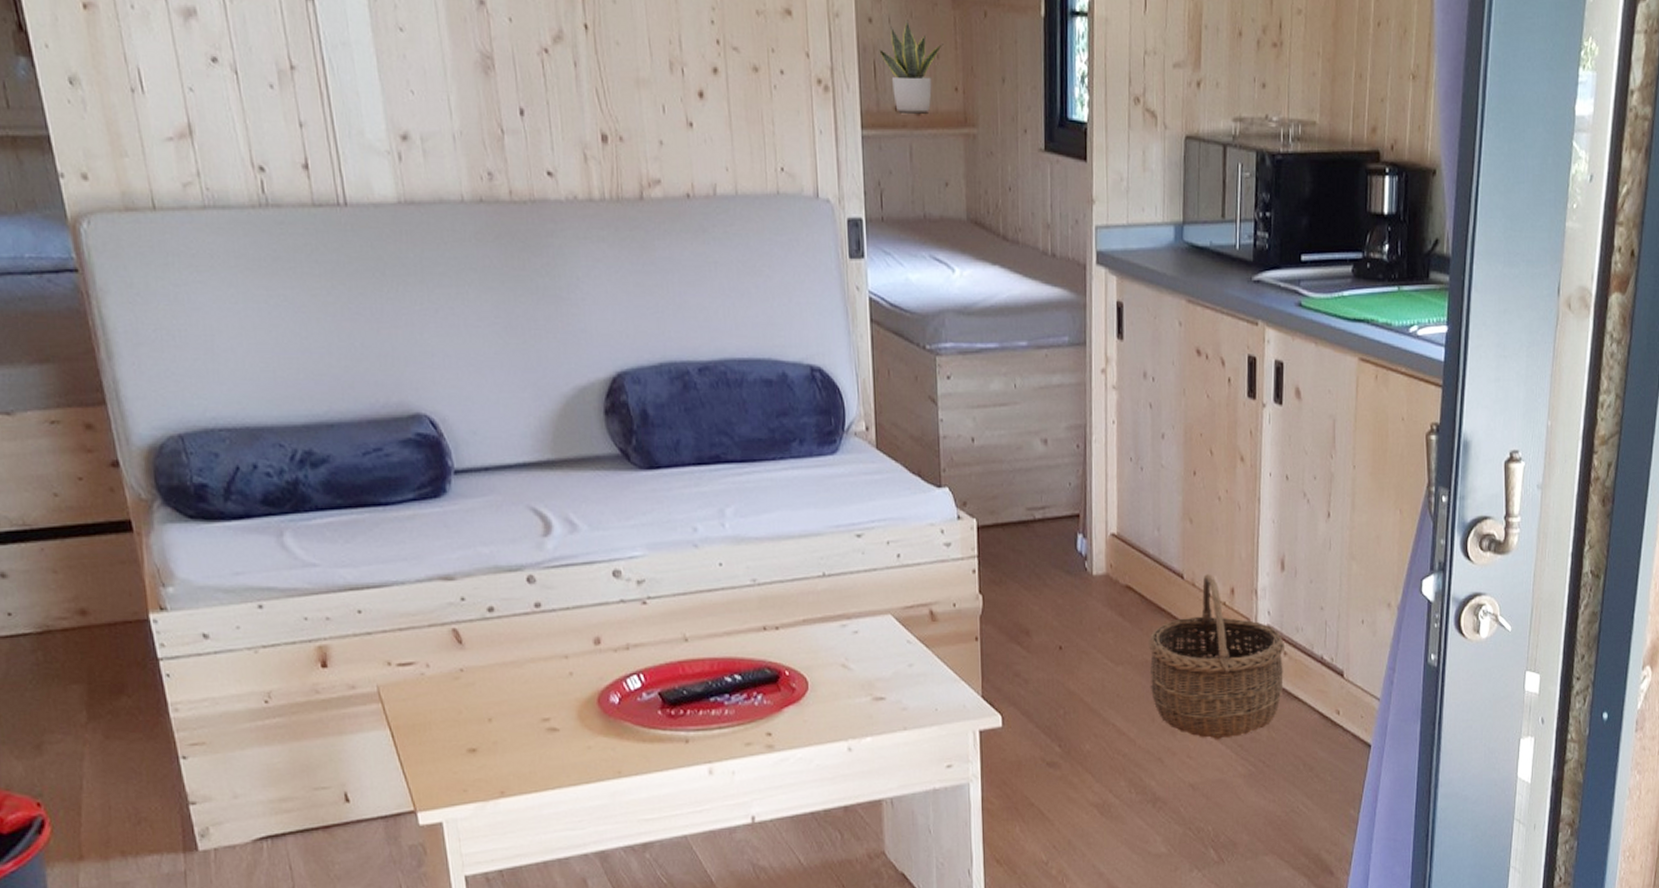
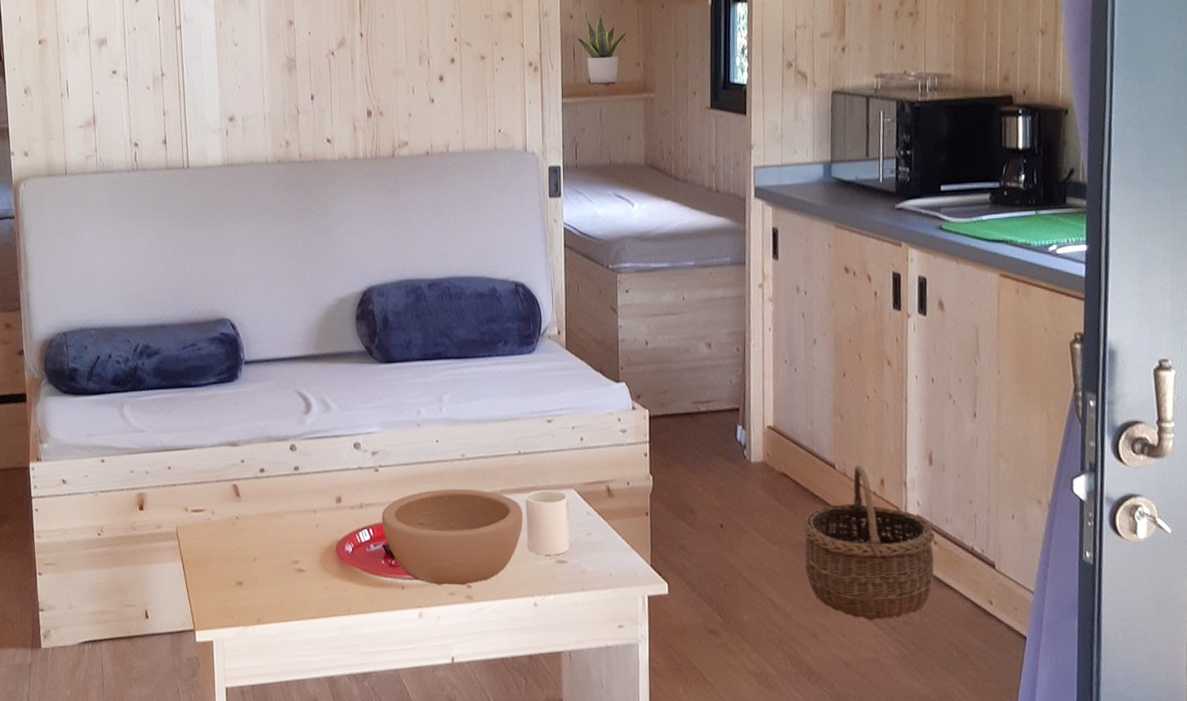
bowl: none [654,620,832,735] -> present [382,488,524,586]
cup: none [832,616,888,693] -> present [525,489,569,556]

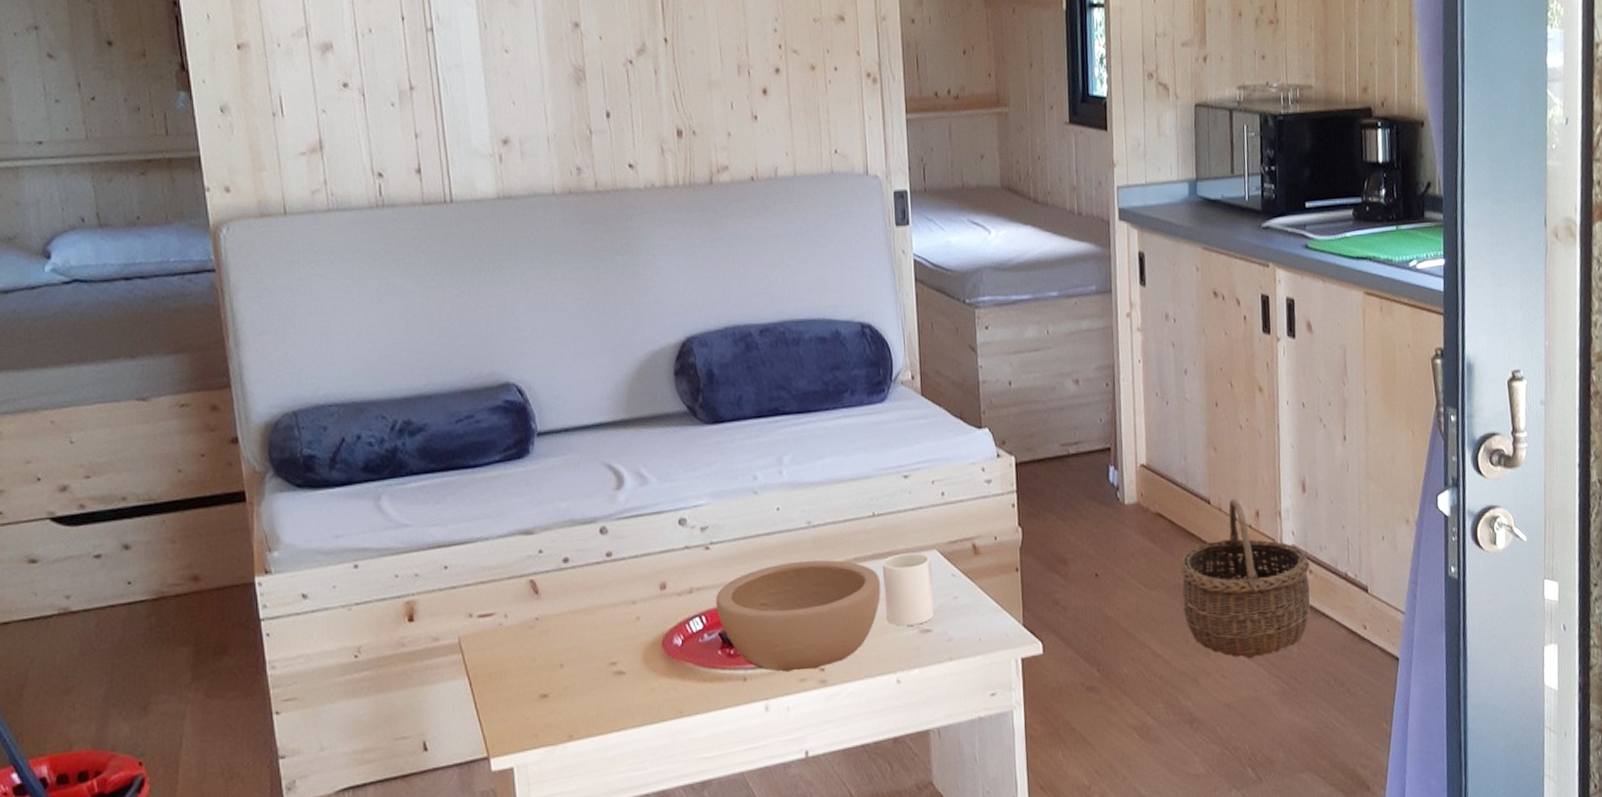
potted plant: present [578,14,628,85] -> none [921,19,977,98]

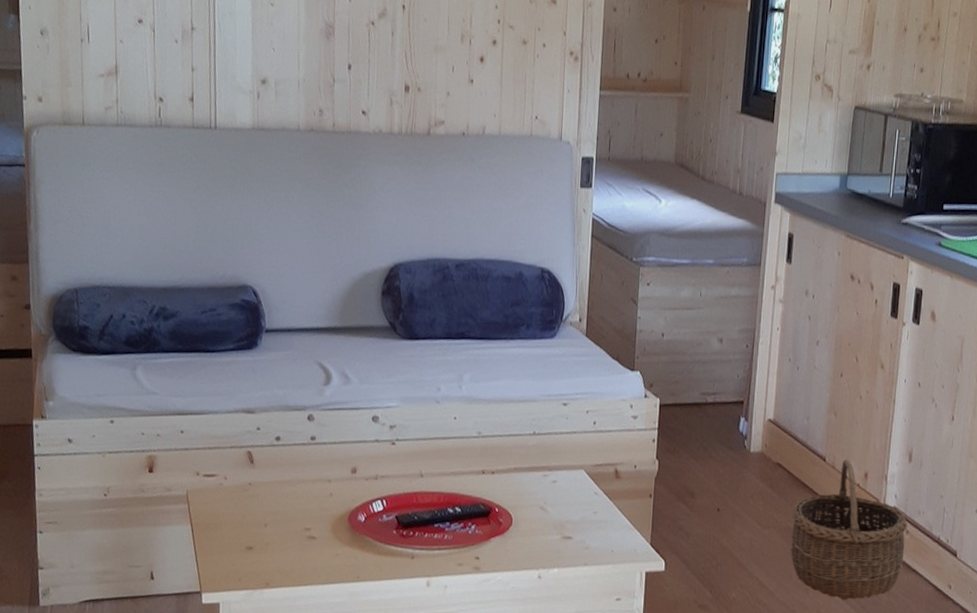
bowl: present [715,560,881,672] -> none [395,464,534,557]
cup: present [881,552,934,626] -> none [535,469,578,532]

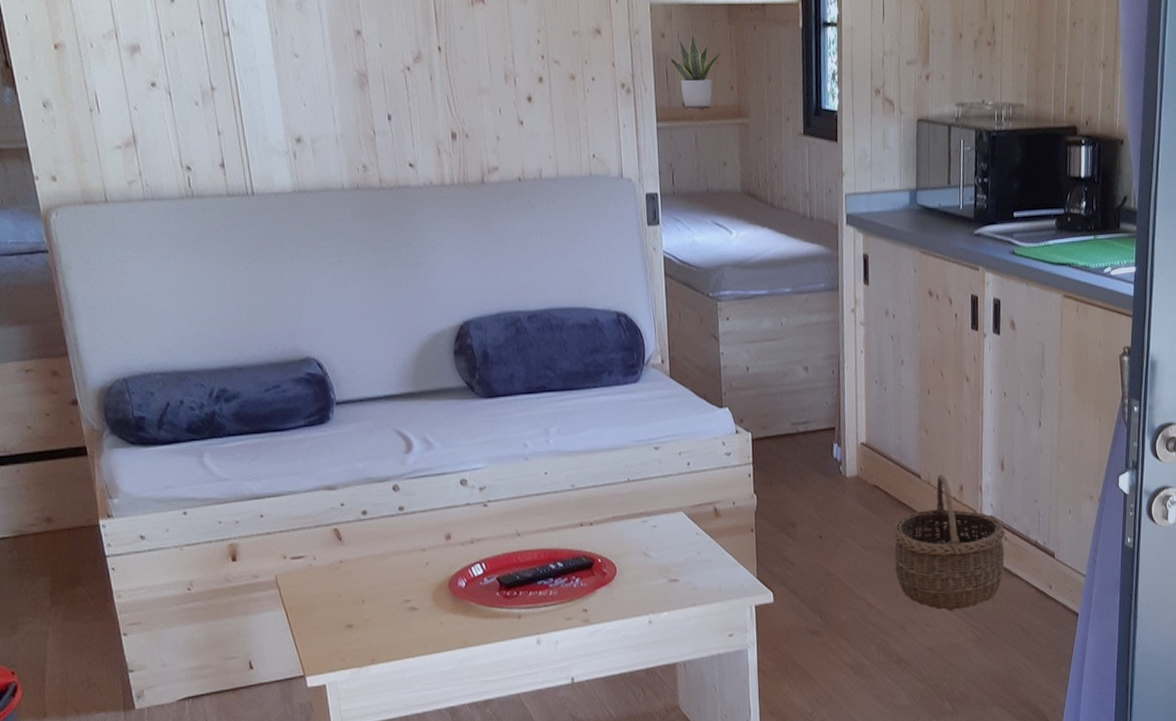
potted plant: none [619,10,668,81] -> present [670,34,721,108]

